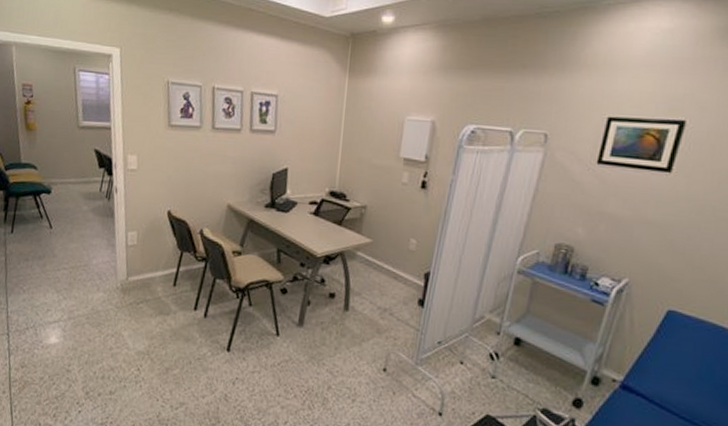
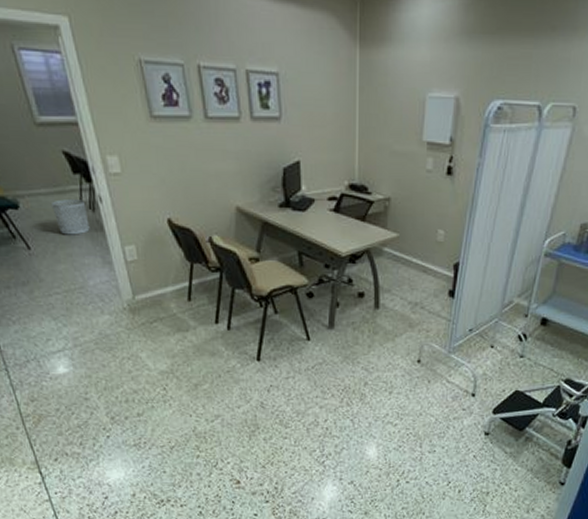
waste bin: none [76,188,104,219] -> present [52,199,90,235]

